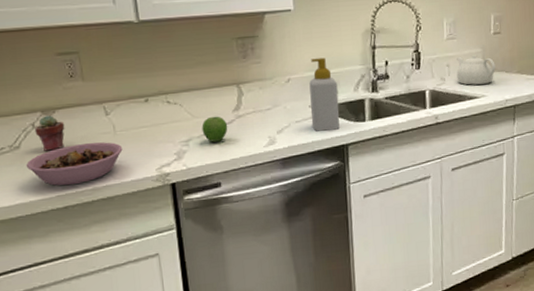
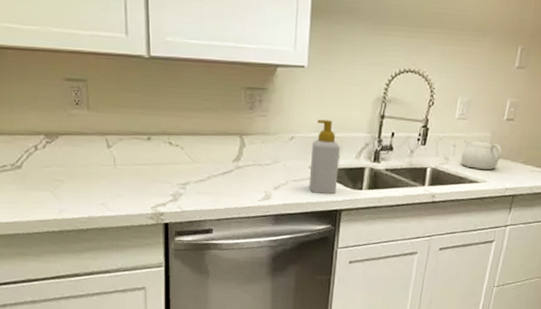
bowl: present [26,142,123,186] -> none [26,172,121,211]
potted succulent: present [35,115,65,151] -> none [37,140,67,175]
fruit: present [202,116,228,142] -> none [200,163,226,189]

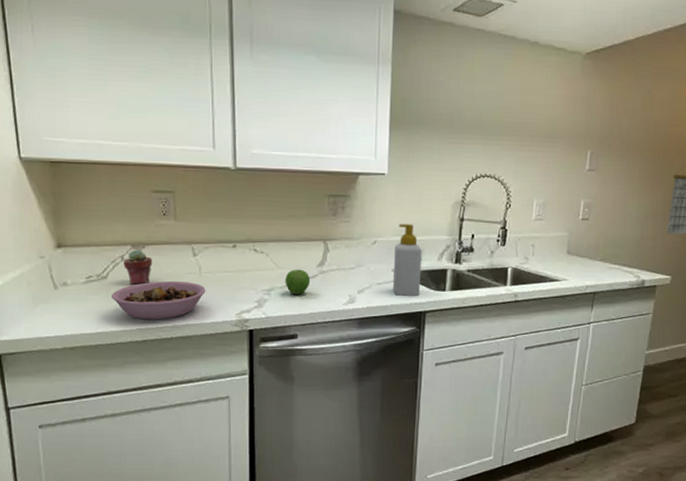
bowl: none [26,172,121,211] -> present [111,281,206,320]
potted succulent: none [37,140,67,175] -> present [124,250,153,284]
fruit: none [200,163,226,189] -> present [285,269,311,294]
teapot: present [461,138,503,170] -> none [540,238,580,268]

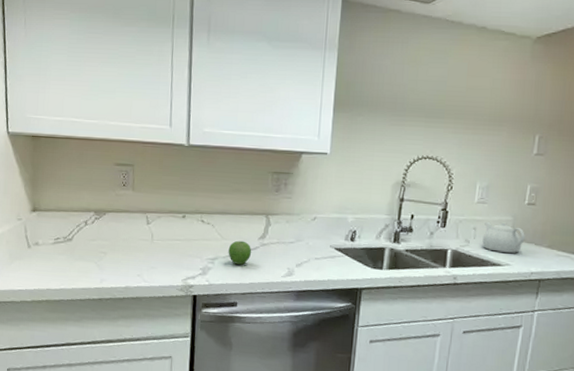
bowl: present [111,281,206,320] -> none [74,245,157,281]
potted succulent: present [124,250,153,284] -> none [87,216,112,248]
soap bottle: present [392,224,422,296] -> none [330,201,361,273]
teapot: none [540,238,580,268] -> present [482,222,525,253]

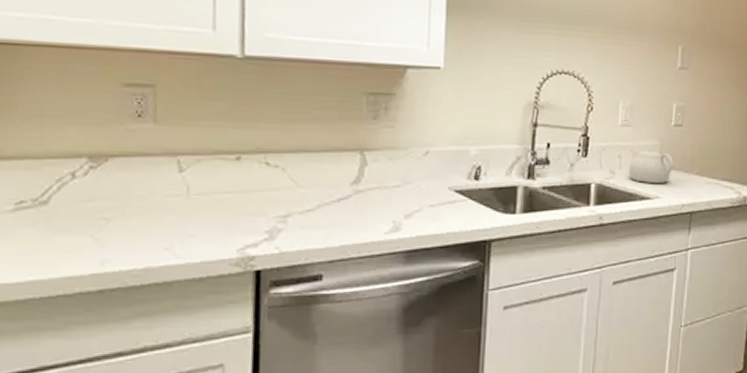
fruit: present [228,240,252,265] -> none [307,188,342,221]

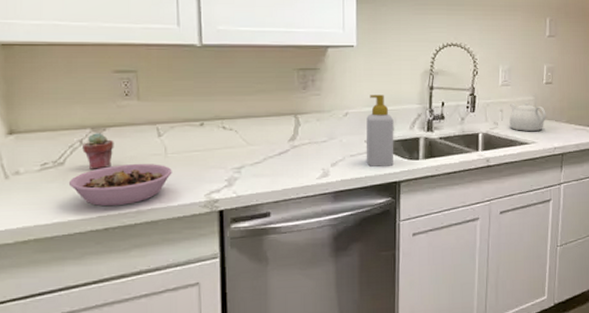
bowl: none [52,207,196,261] -> present [68,164,172,207]
potted succulent: none [74,164,119,212] -> present [83,133,114,169]
soap bottle: none [449,129,487,220] -> present [366,94,394,167]

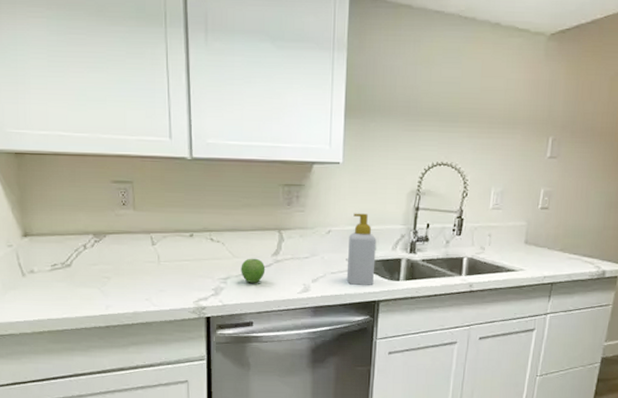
bowl: present [68,164,172,207] -> none [75,269,165,307]
potted succulent: present [83,133,114,169] -> none [86,239,114,272]
fruit: none [256,145,282,171] -> present [241,258,266,283]
teapot: present [509,102,546,131] -> none [497,227,539,258]

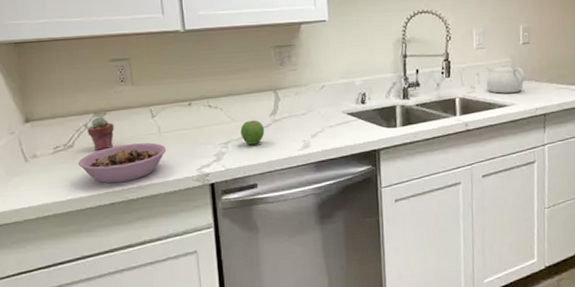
bowl: none [75,269,165,307] -> present [78,143,166,184]
potted succulent: none [86,239,114,272] -> present [87,117,115,150]
soap bottle: present [346,213,376,285] -> none [342,65,372,136]
teapot: none [497,227,539,258] -> present [486,64,525,94]

